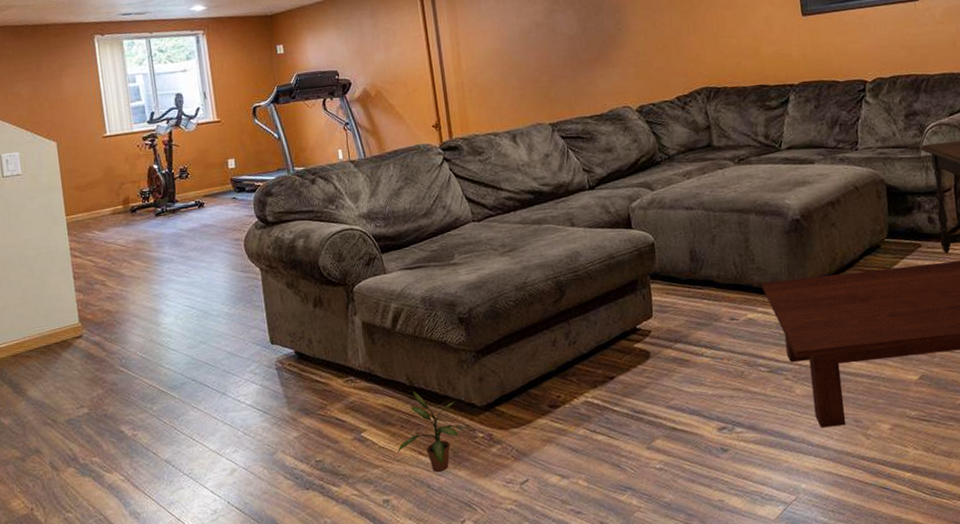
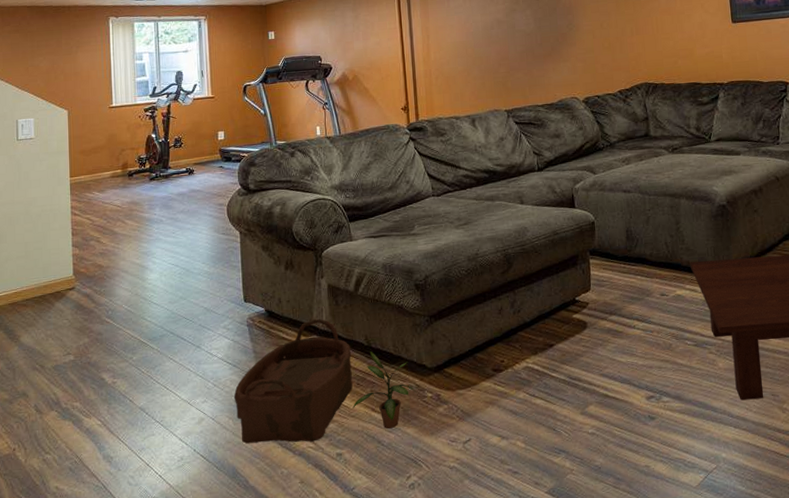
woven basket: none [267,359,396,494] -> present [233,319,353,444]

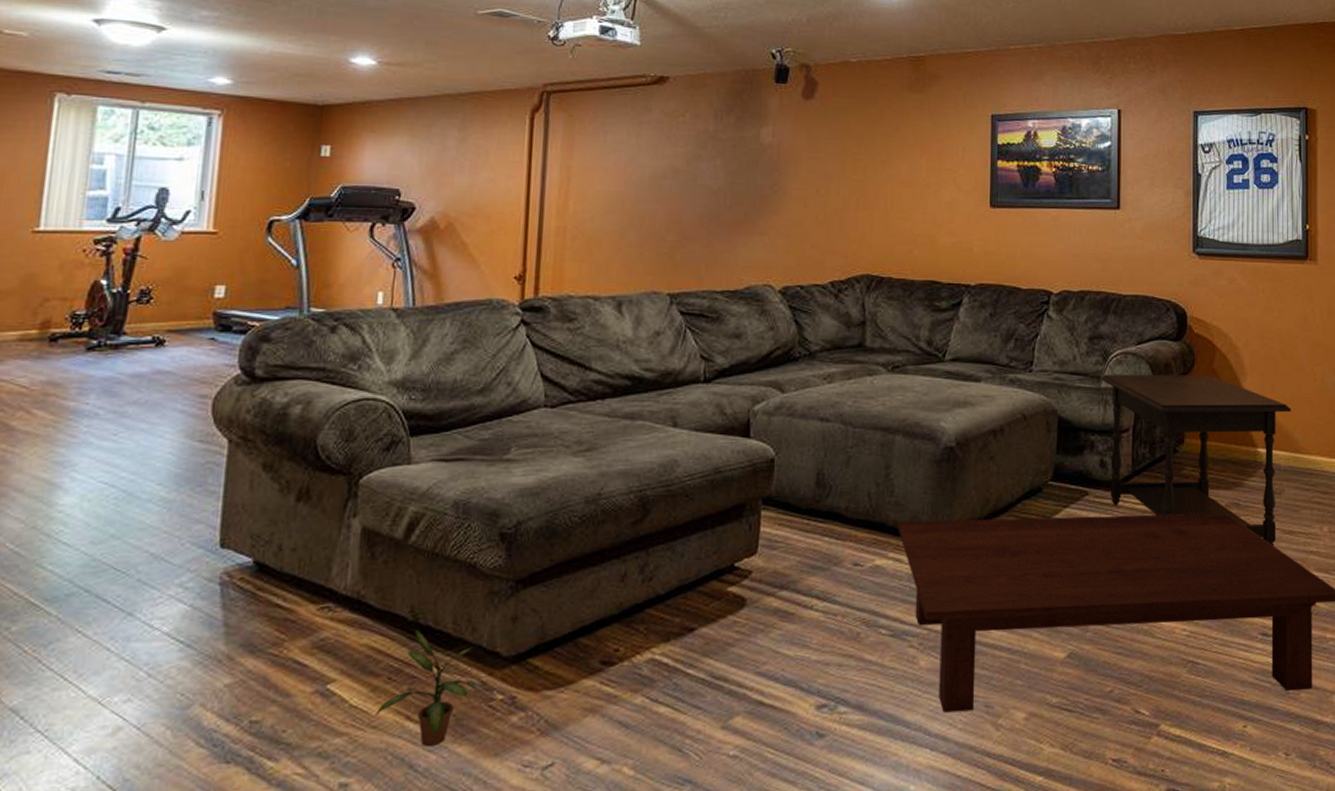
woven basket: present [233,319,353,444] -> none [179,578,386,768]

